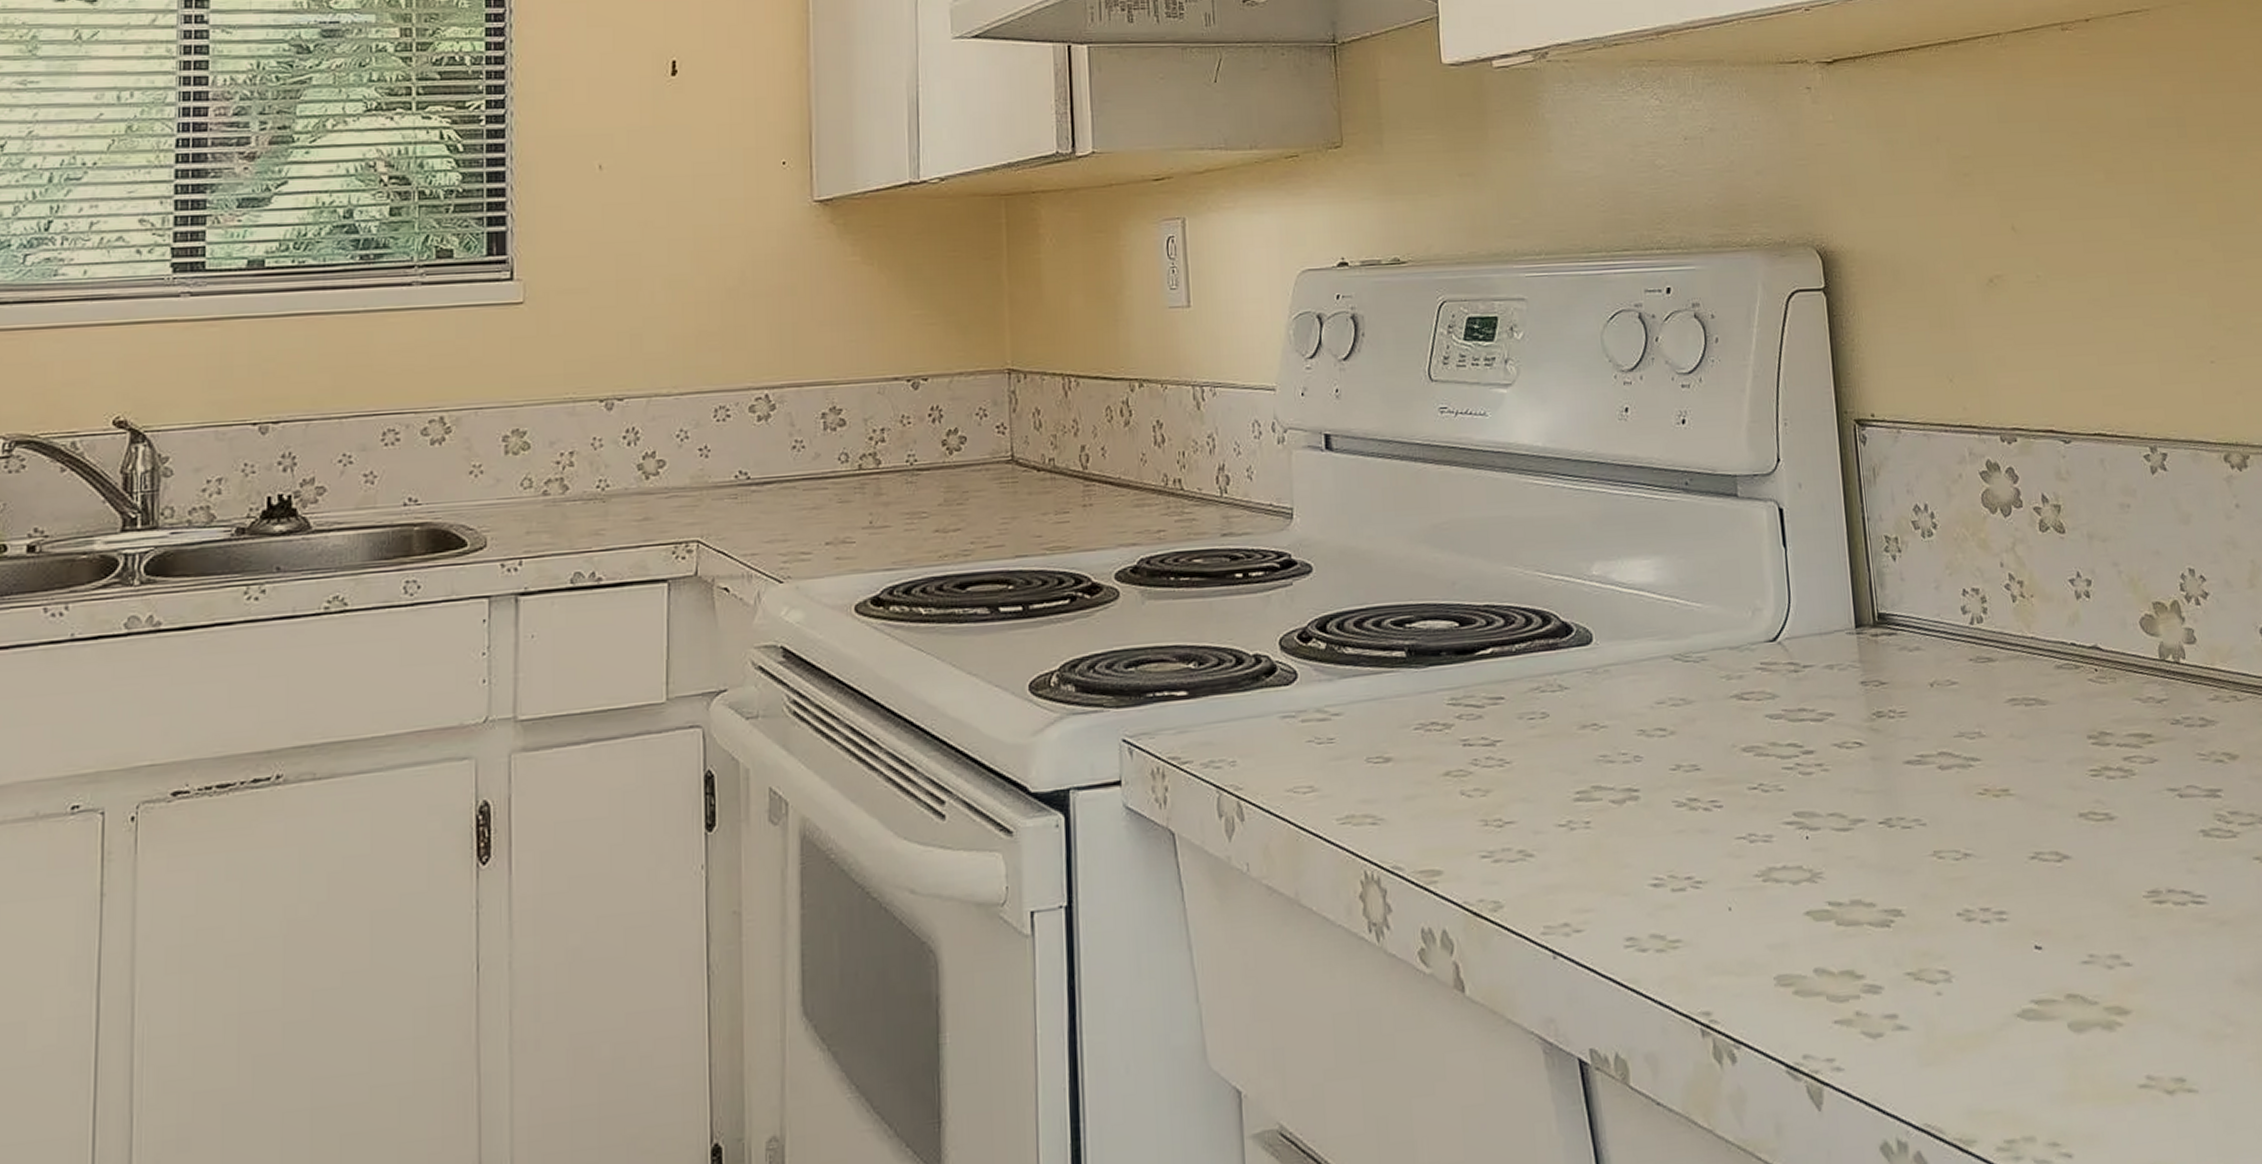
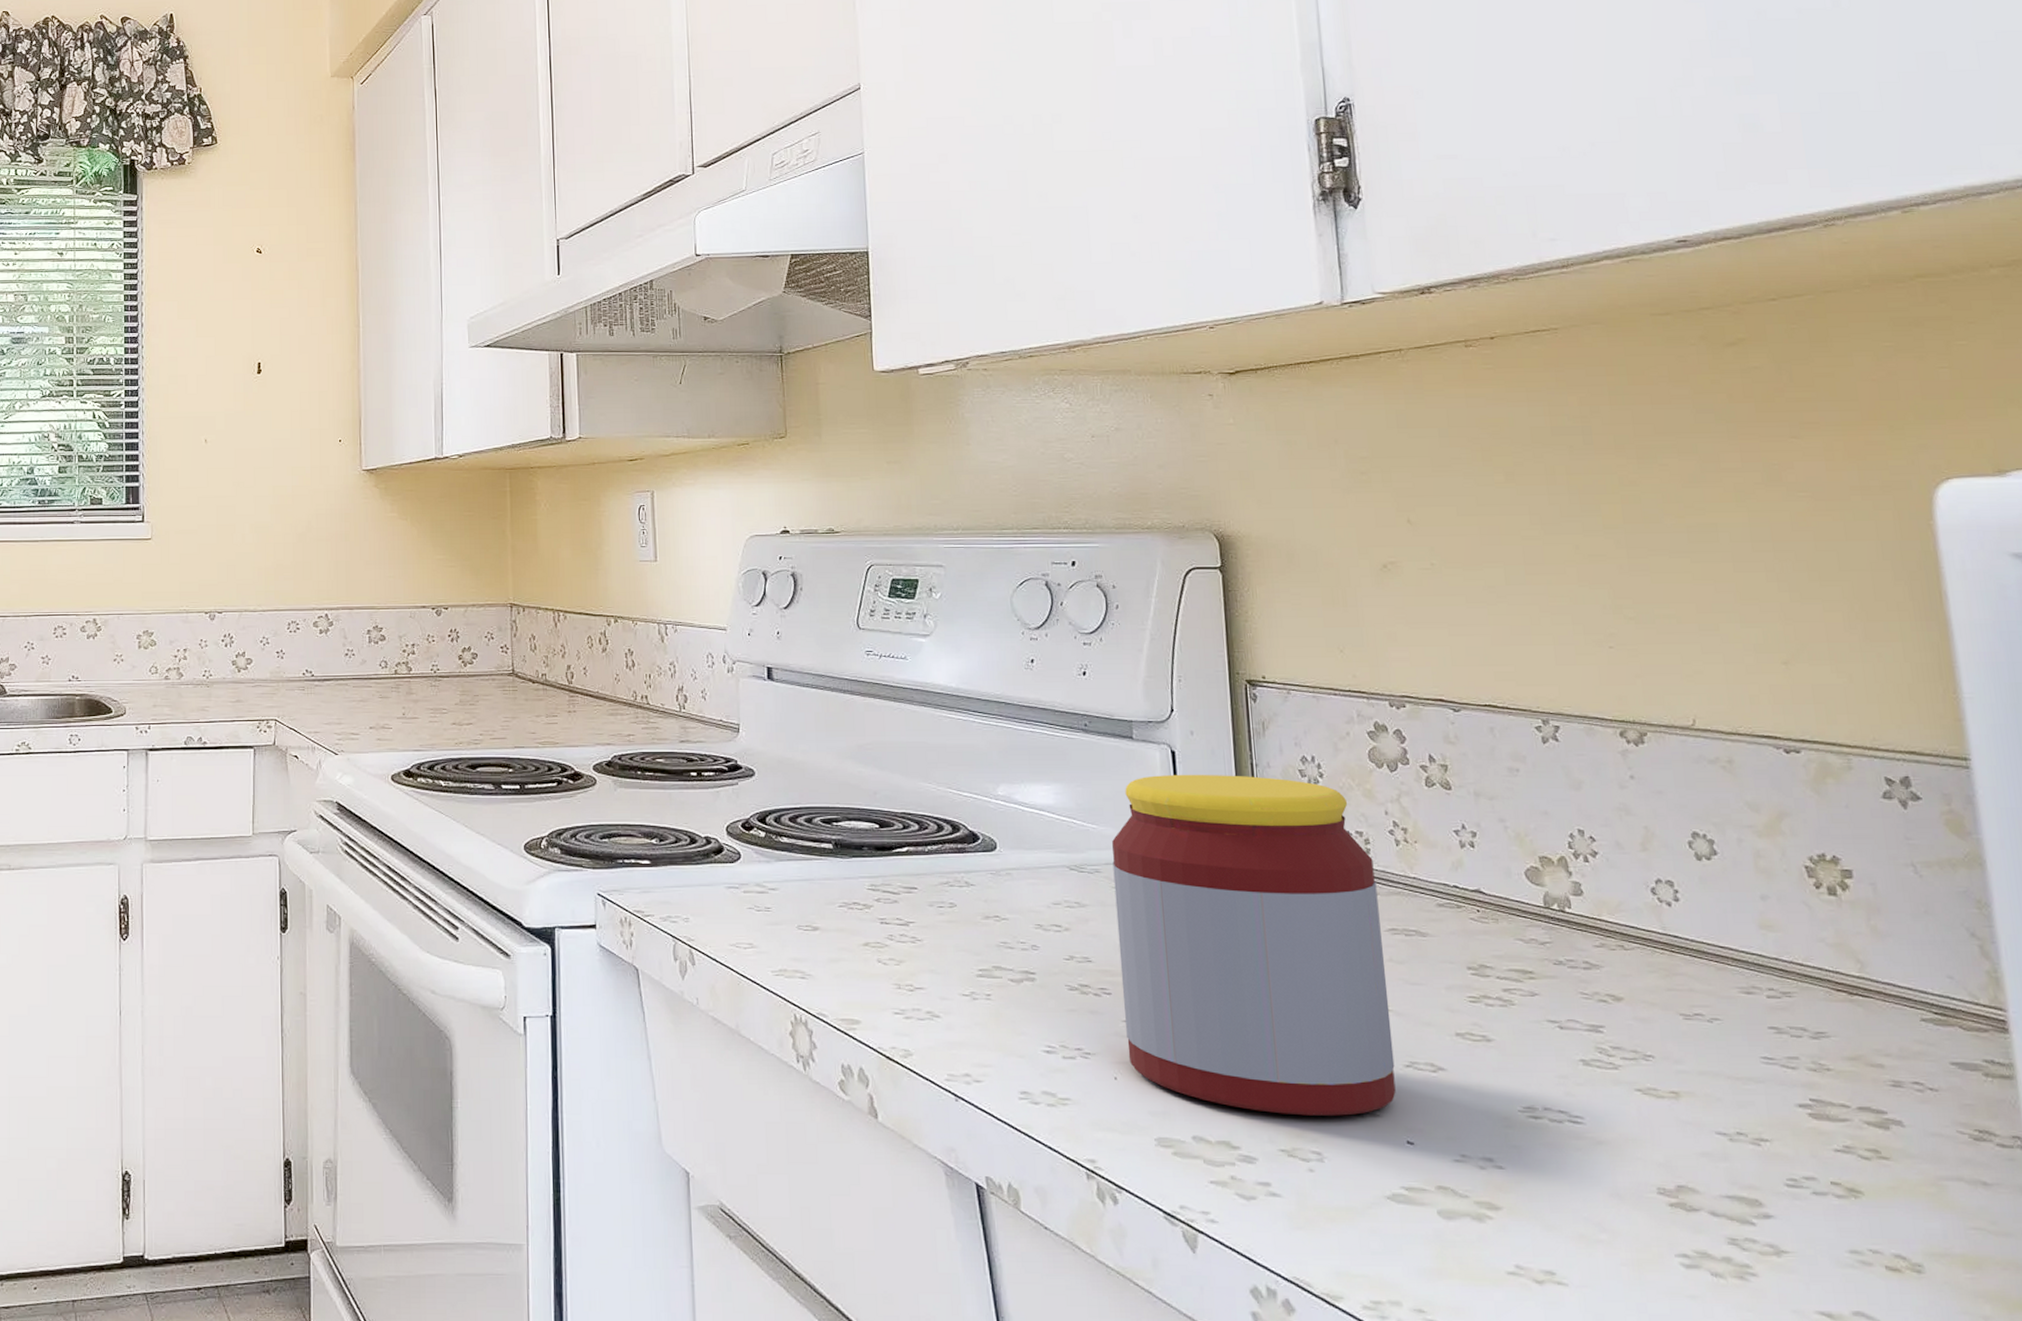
jar: none [1718,532,2022,931] -> present [1112,774,1396,1116]

